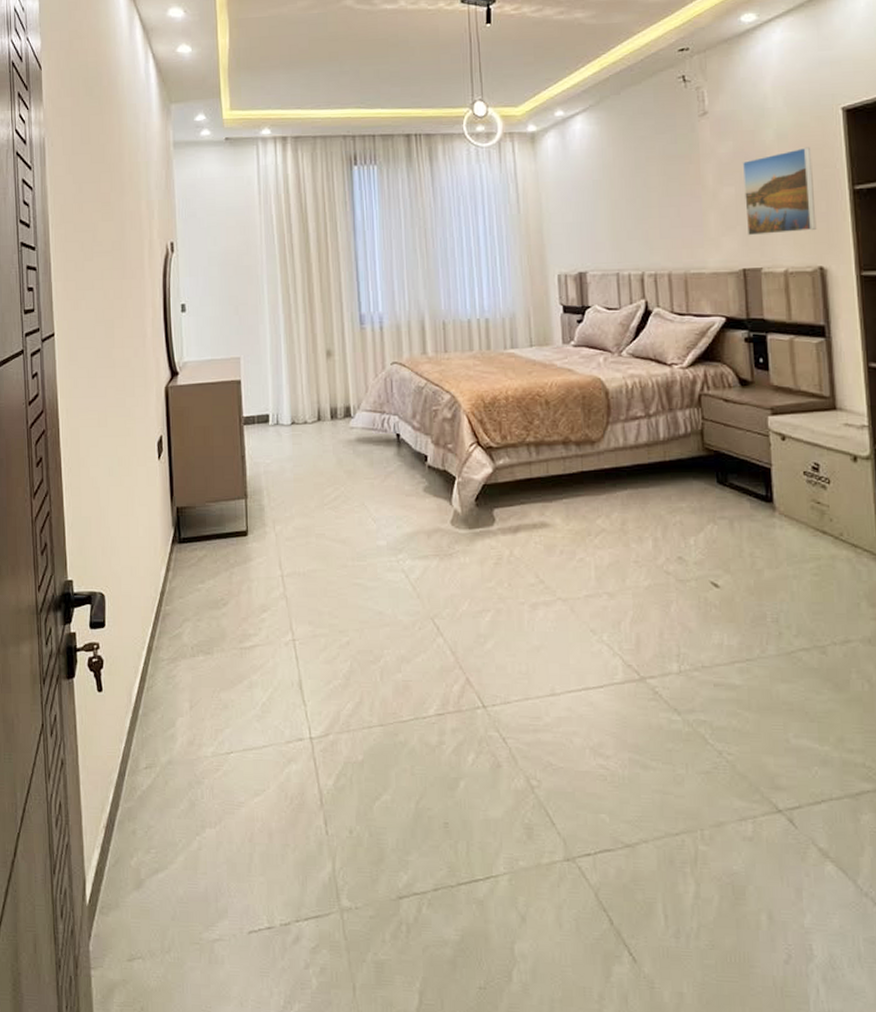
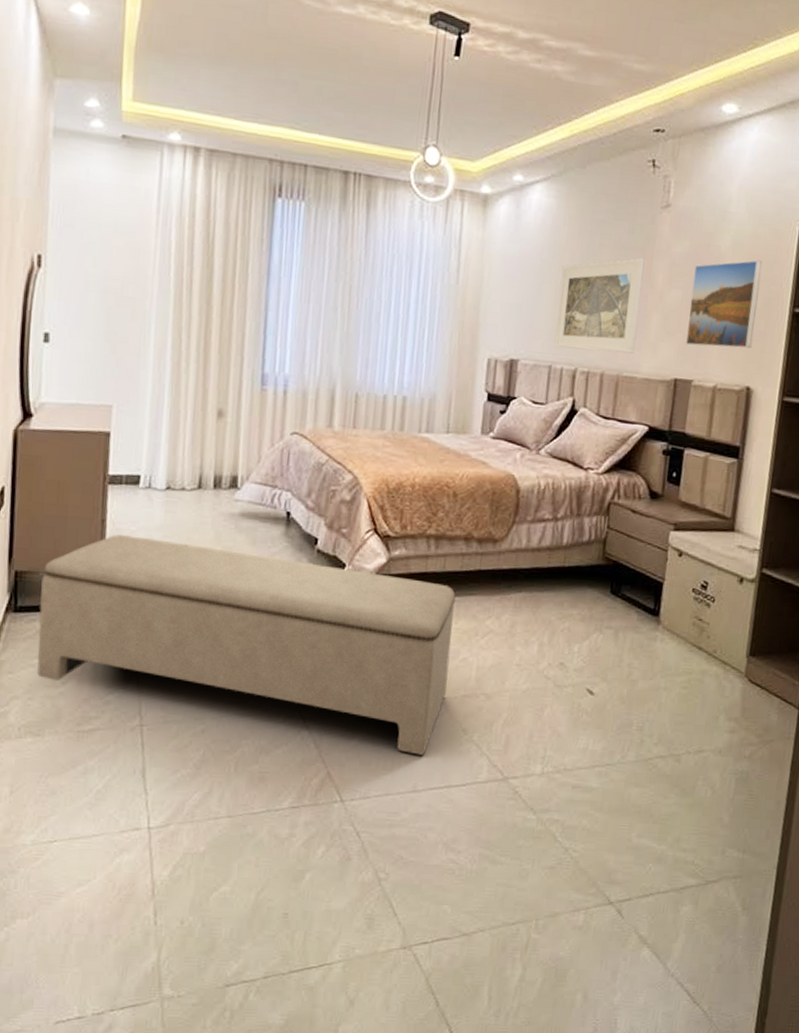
bench: none [198,468,569,658] -> present [37,534,456,756]
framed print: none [614,163,697,257] -> present [554,257,645,354]

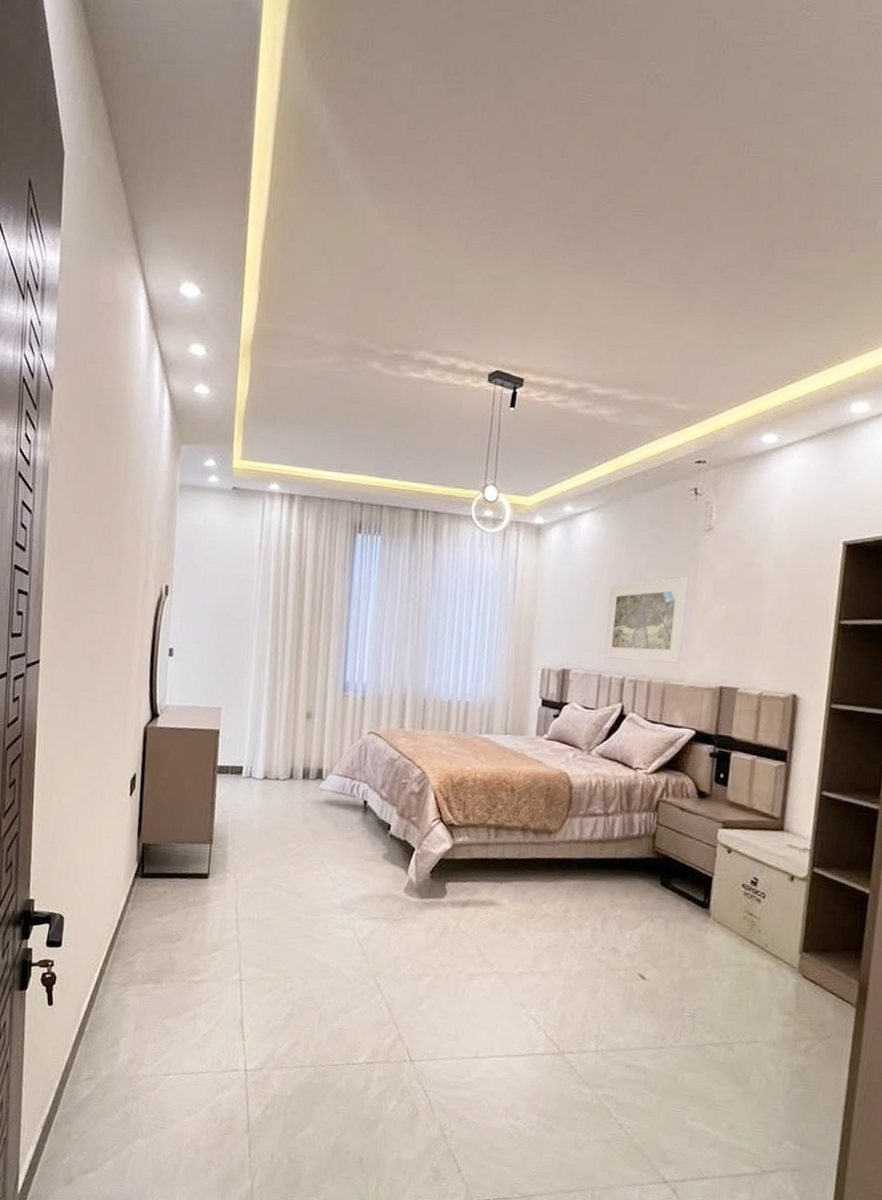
bench: present [37,534,456,756] -> none [158,816,514,1025]
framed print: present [686,260,762,349] -> none [730,576,805,659]

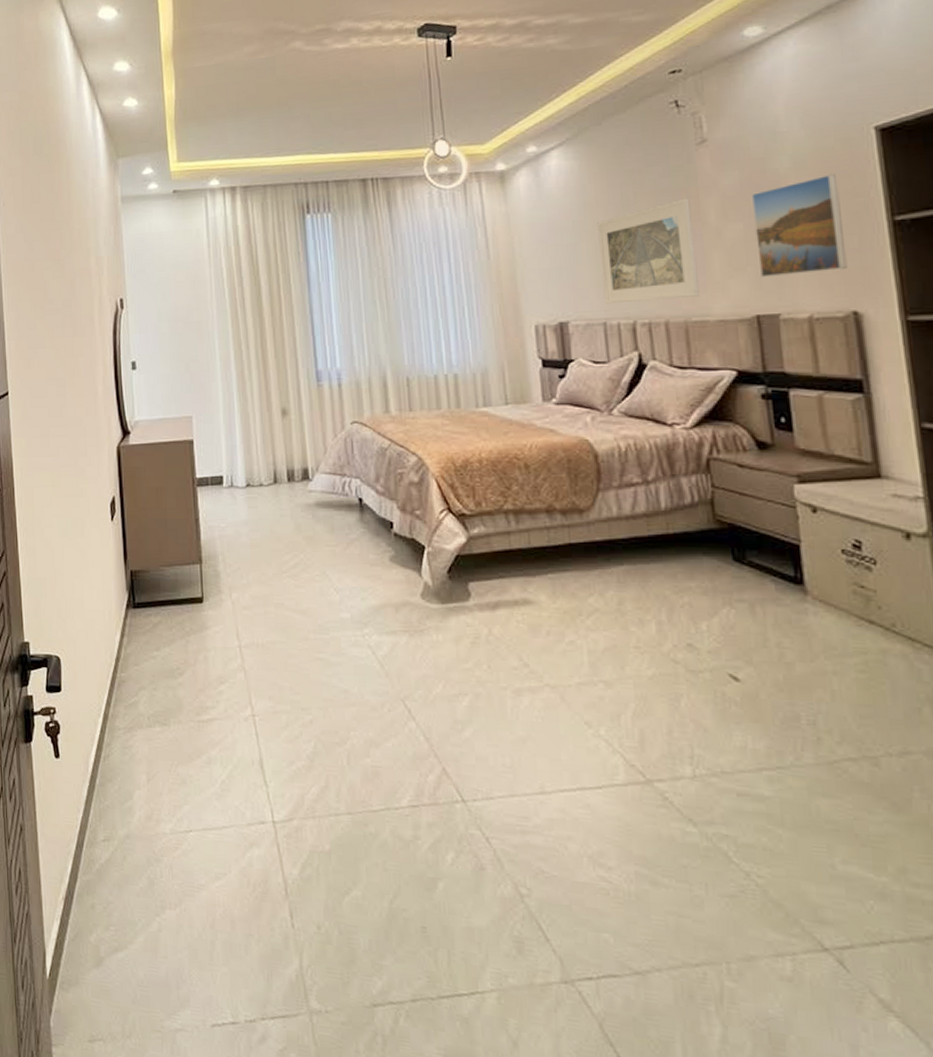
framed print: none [730,576,805,659] -> present [751,173,848,278]

